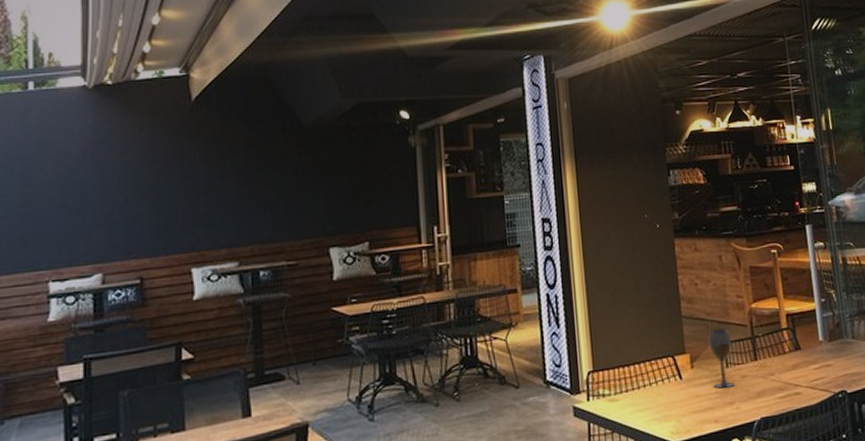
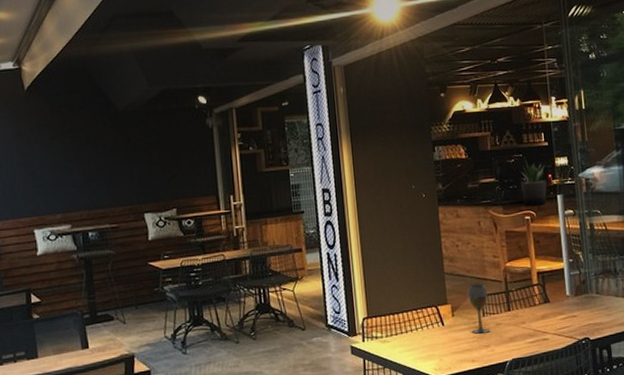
planter: none [764,186,794,240] -> present [520,160,547,208]

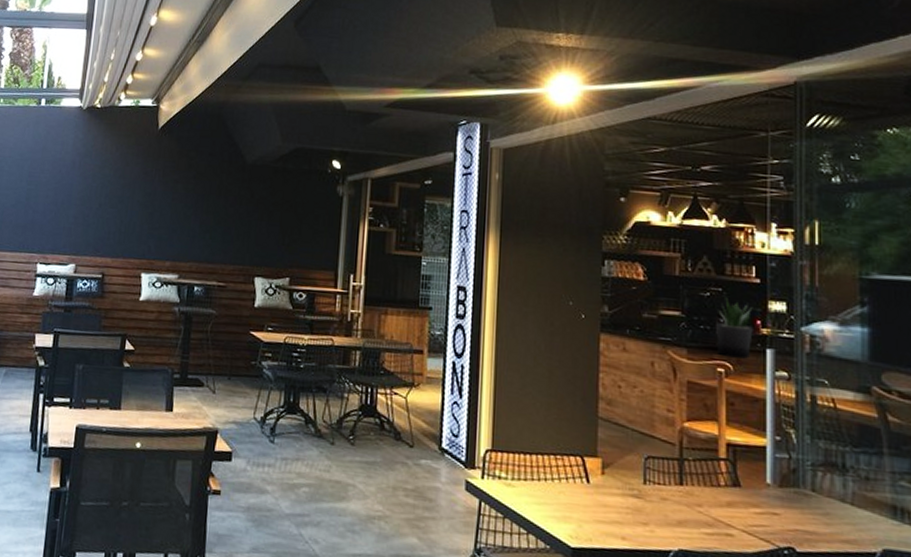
wine glass: present [467,283,490,334] -> none [626,439,654,507]

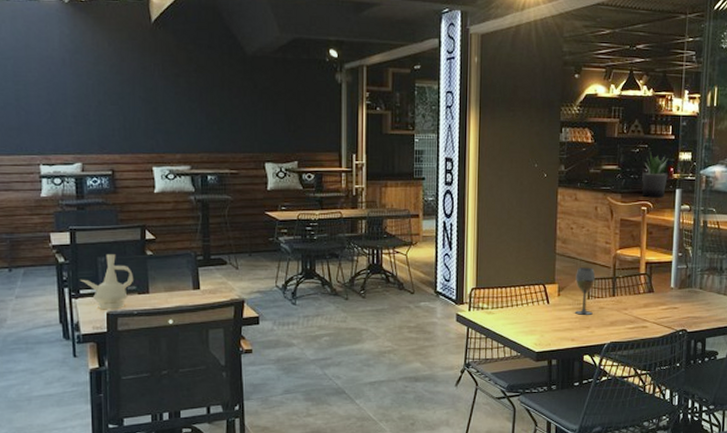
coffeepot: none [56,362,108,424] -> present [80,254,134,310]
wine glass: none [626,439,654,507] -> present [575,267,596,315]

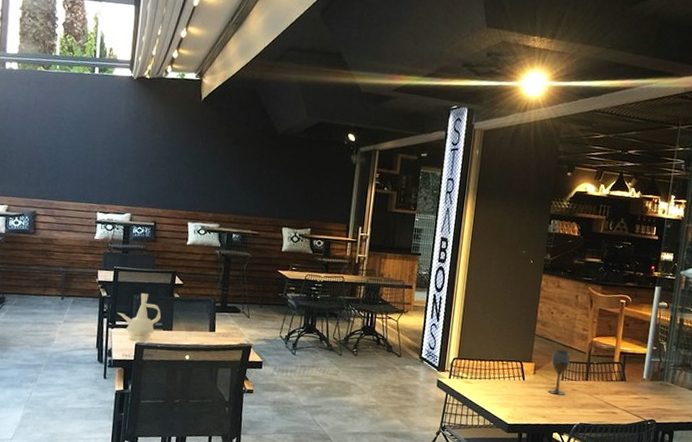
planter: present [642,152,669,199] -> none [622,249,651,294]

